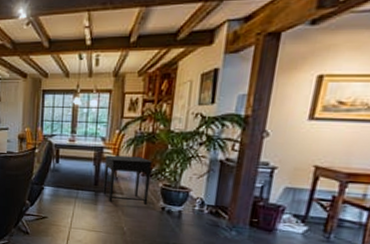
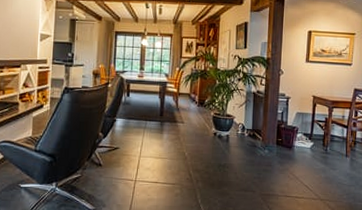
side table: present [103,155,152,205] -> none [167,89,205,131]

